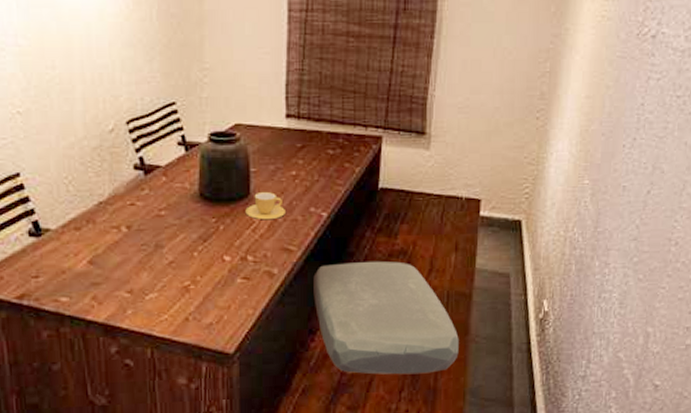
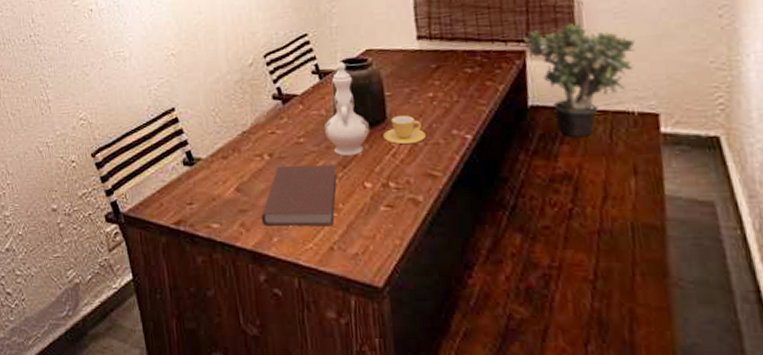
book: none [115,238,197,299] -> present [261,165,337,226]
ewer: none [186,135,233,231] -> present [323,62,371,157]
cushion: present [313,261,459,375] -> none [463,187,659,324]
potted plant: none [381,113,472,218] -> present [523,22,636,138]

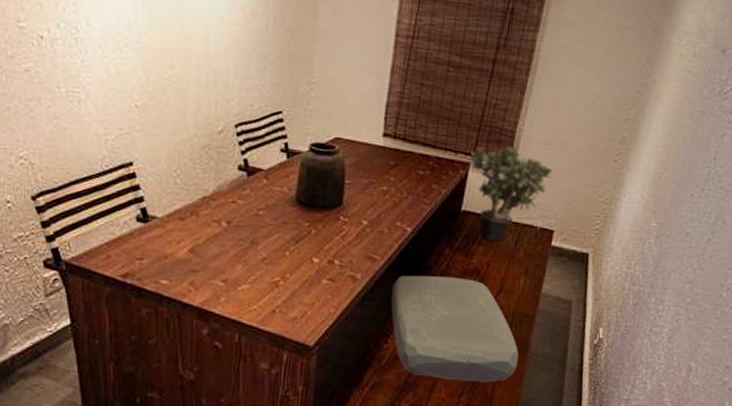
book: present [261,165,337,226] -> none [211,233,290,291]
ewer: present [323,62,371,157] -> none [283,145,327,233]
cup: present [383,114,427,145] -> none [337,202,375,230]
cushion: none [463,187,659,324] -> present [391,275,519,383]

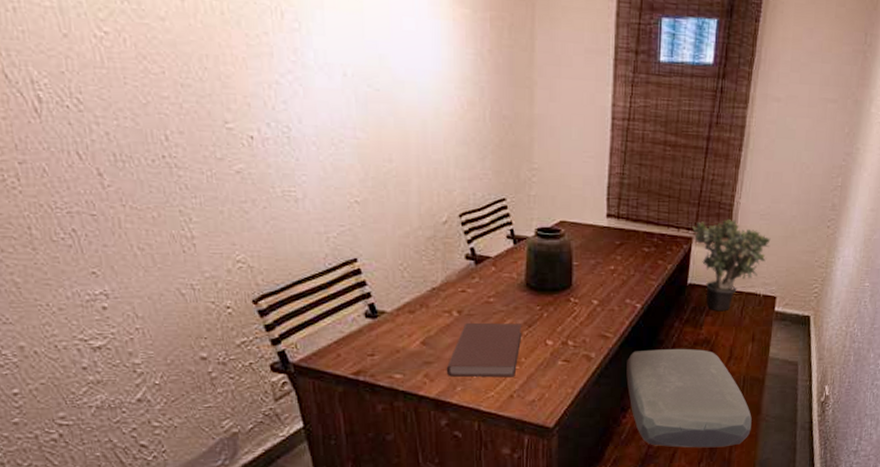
book: none [211,233,290,291] -> present [446,322,522,377]

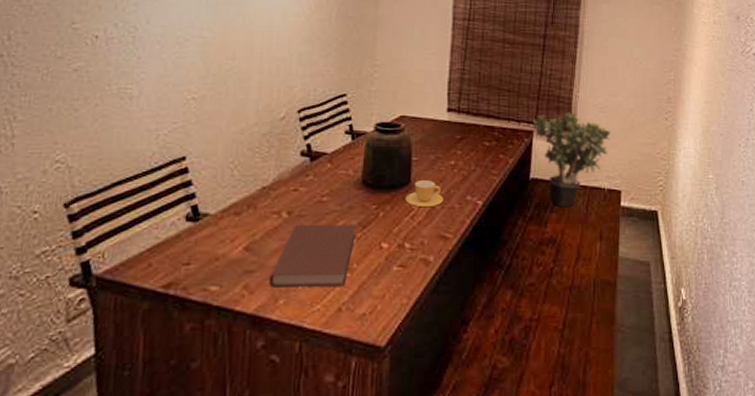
cup: none [567,283,605,309] -> present [405,179,445,208]
cushion: present [626,348,752,448] -> none [467,249,606,368]

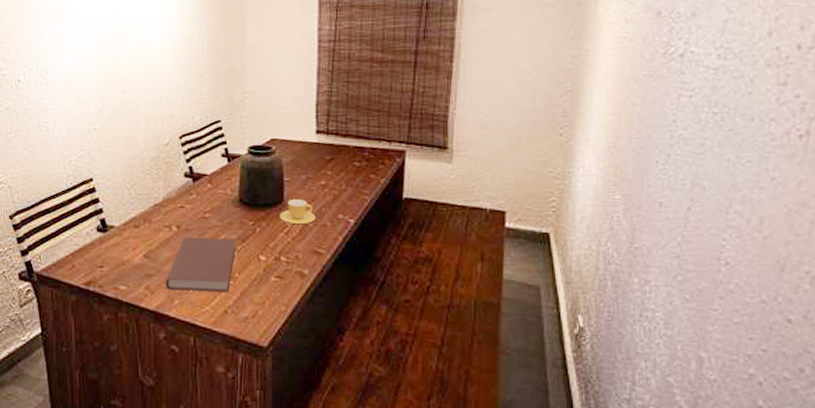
potted plant: present [533,111,611,208] -> none [405,130,494,228]

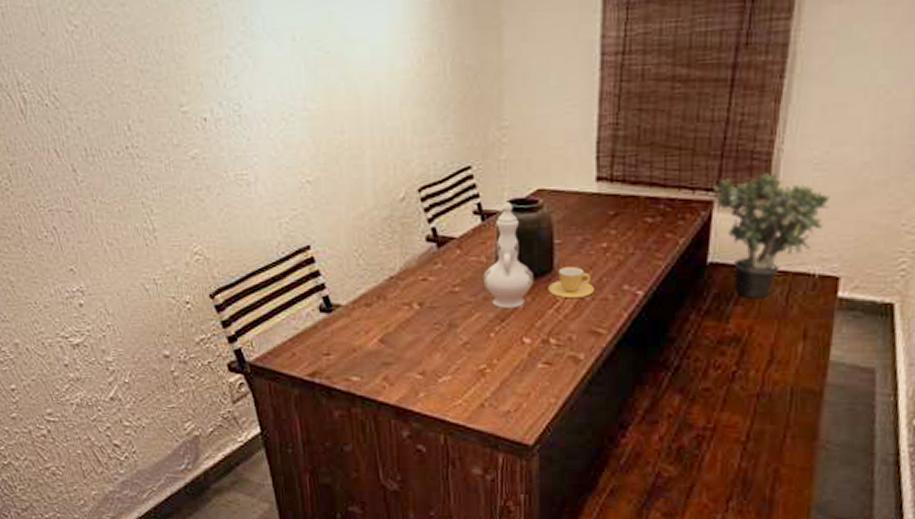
book: present [165,237,236,291] -> none [407,316,494,381]
ewer: none [228,148,269,232] -> present [483,202,534,309]
potted plant: none [405,130,494,228] -> present [713,172,830,299]

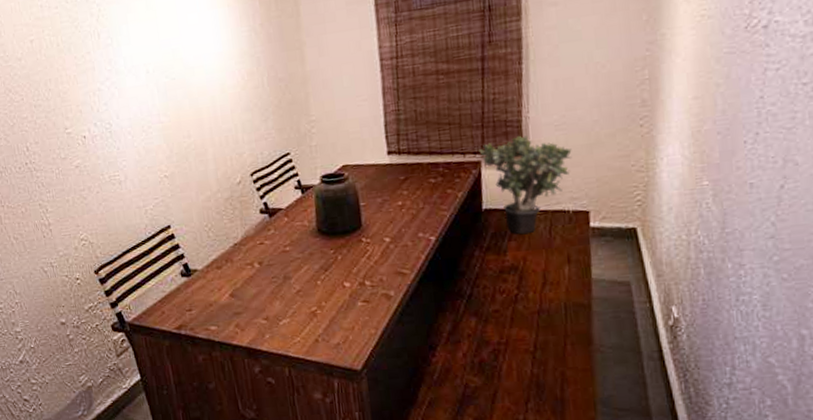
ewer: present [483,202,534,309] -> none [307,177,348,261]
cup: present [548,266,596,299] -> none [359,222,397,248]

